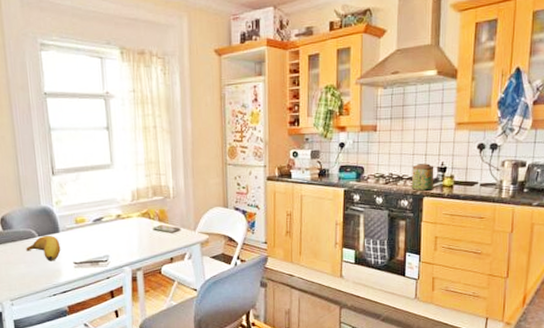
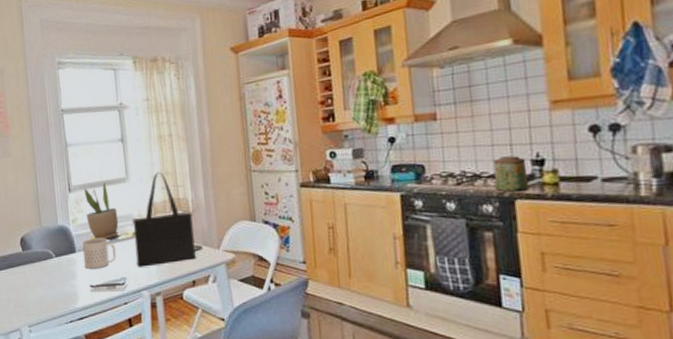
fruit: present [26,235,61,261] -> none [44,255,77,284]
mug: none [66,219,100,248] -> present [82,237,117,270]
potted plant: none [69,168,103,221] -> present [84,182,119,240]
tote bag: none [115,160,174,246] -> present [131,172,196,267]

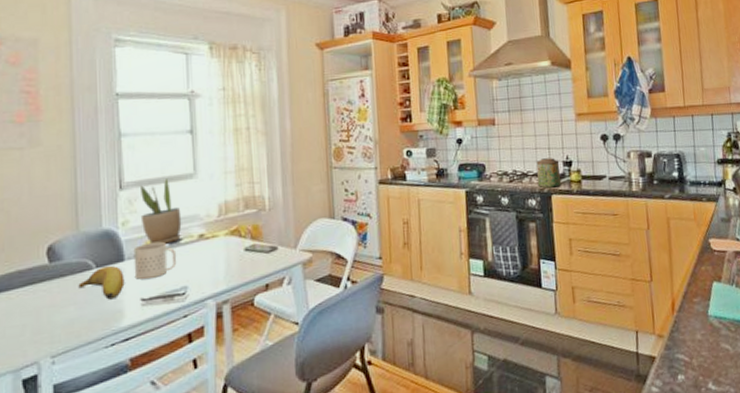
fruit: none [44,255,77,284] -> present [78,265,125,300]
tote bag: present [131,172,196,267] -> none [197,167,270,274]

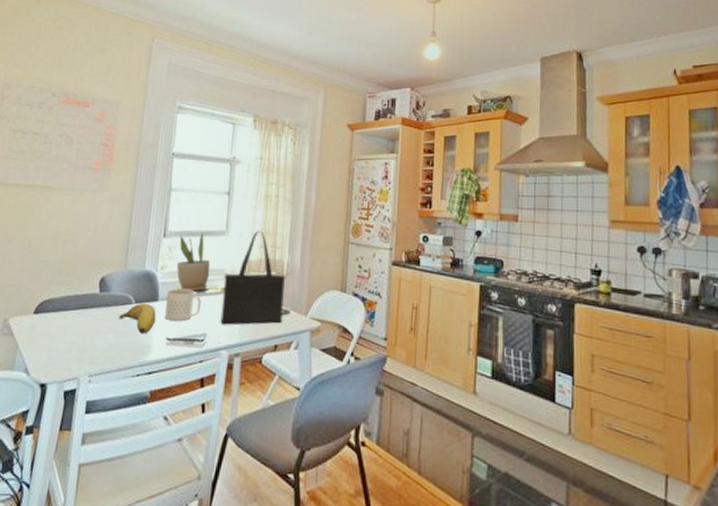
tote bag: none [197,167,270,274] -> present [220,230,286,325]
canister: present [536,158,562,189] -> none [559,263,588,297]

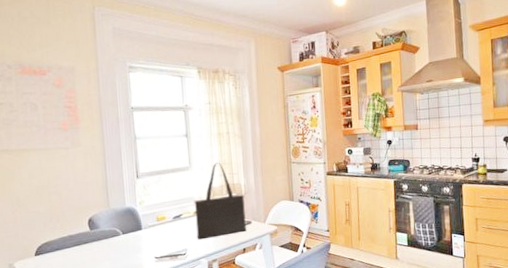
fruit: present [119,303,156,334] -> none [111,233,143,257]
mug: present [164,288,202,322] -> none [148,216,179,244]
potted plant: present [176,233,211,292] -> none [151,170,182,218]

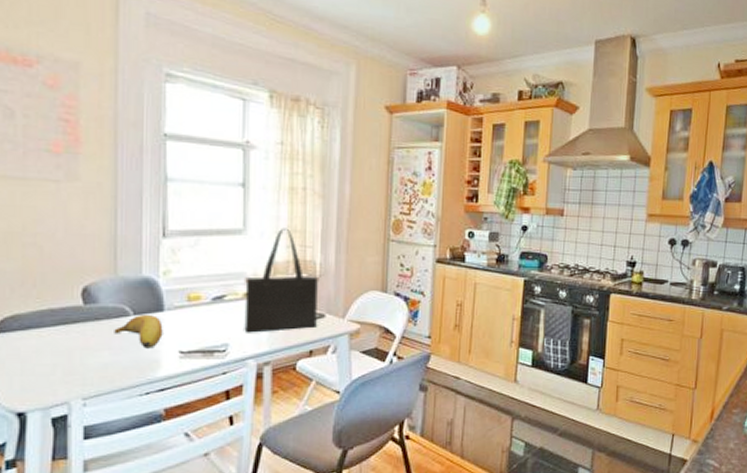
fruit: none [111,233,143,257] -> present [114,314,163,349]

